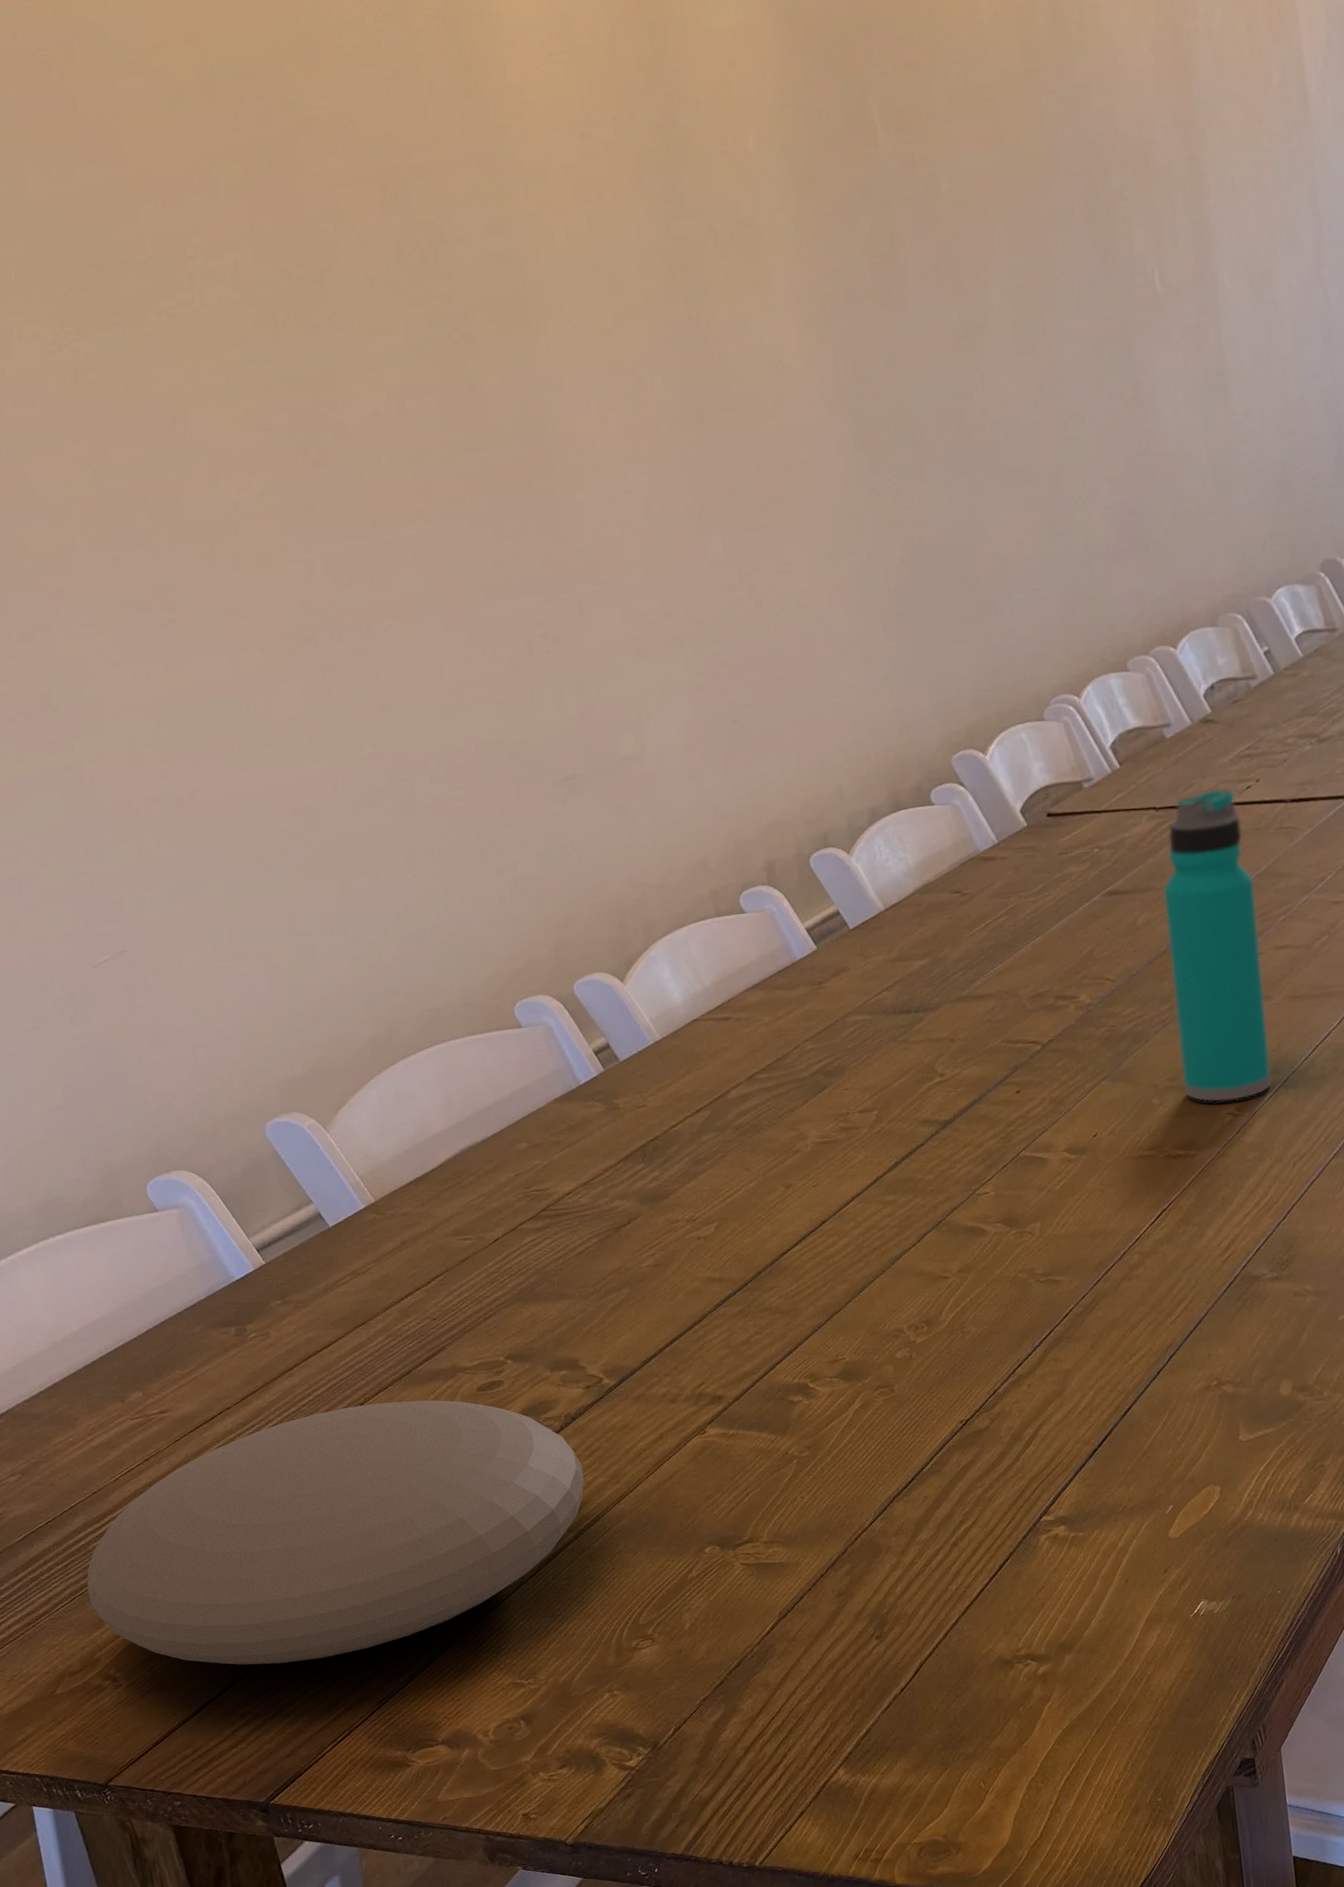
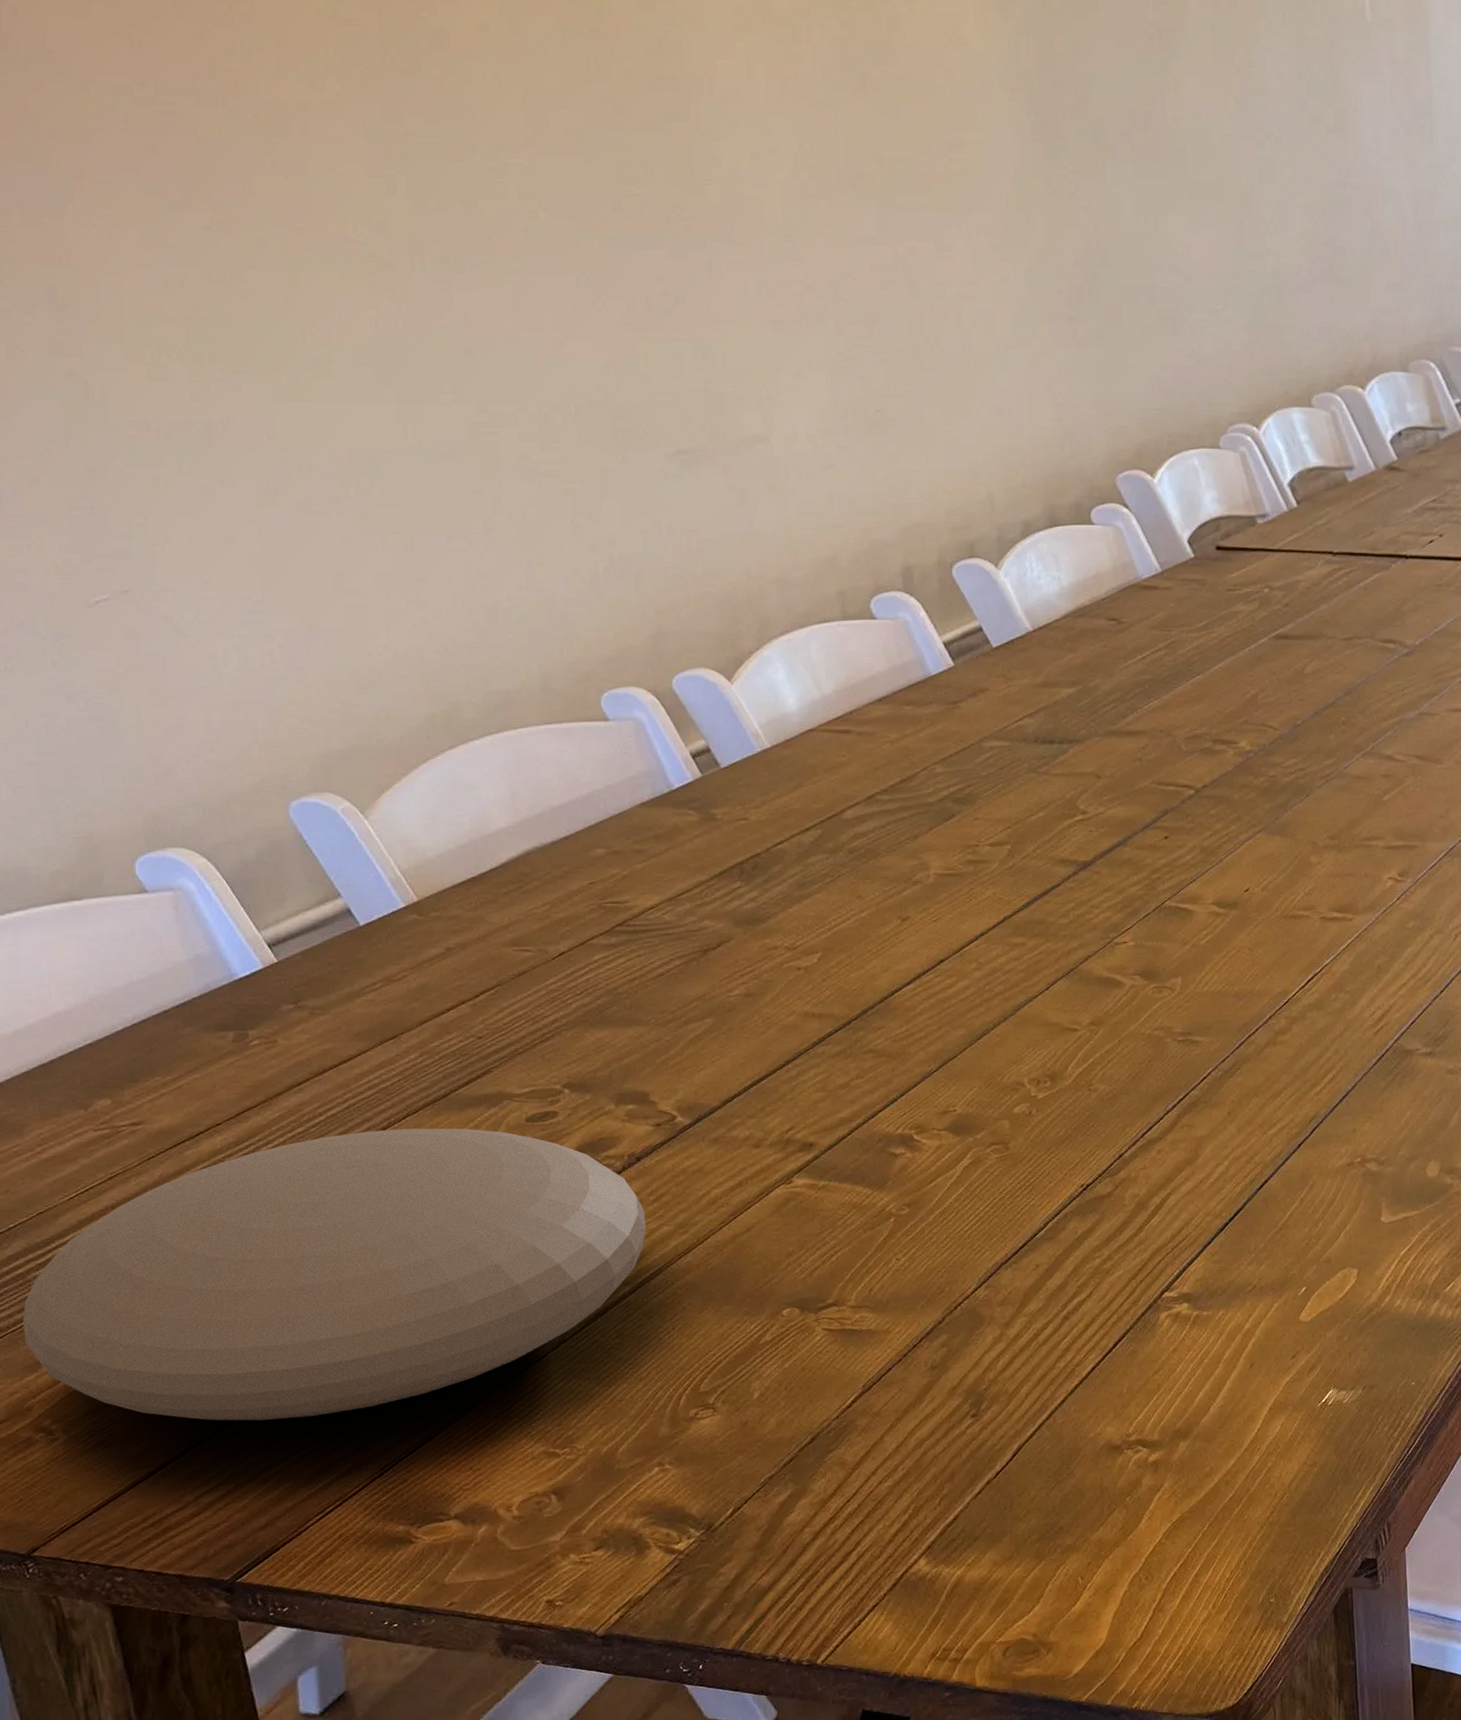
water bottle: present [1162,787,1273,1103] -> none [1334,539,1438,866]

